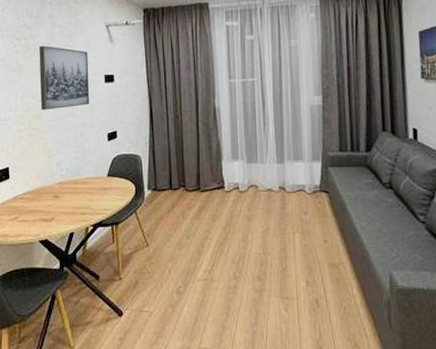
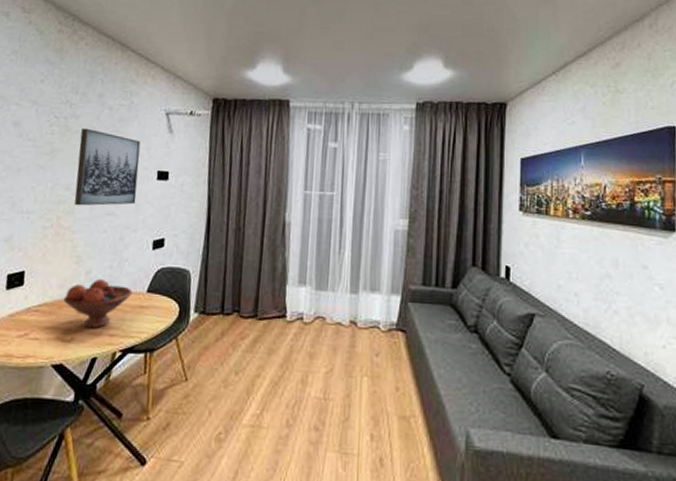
fruit bowl: none [42,168,96,209] -> present [63,278,133,329]

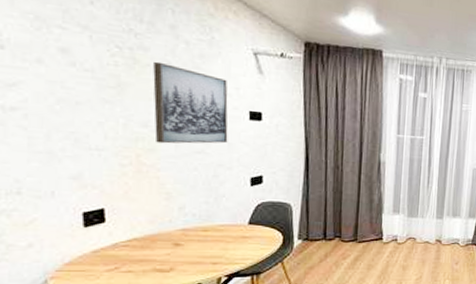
fruit bowl: present [63,278,133,329] -> none [156,213,233,259]

